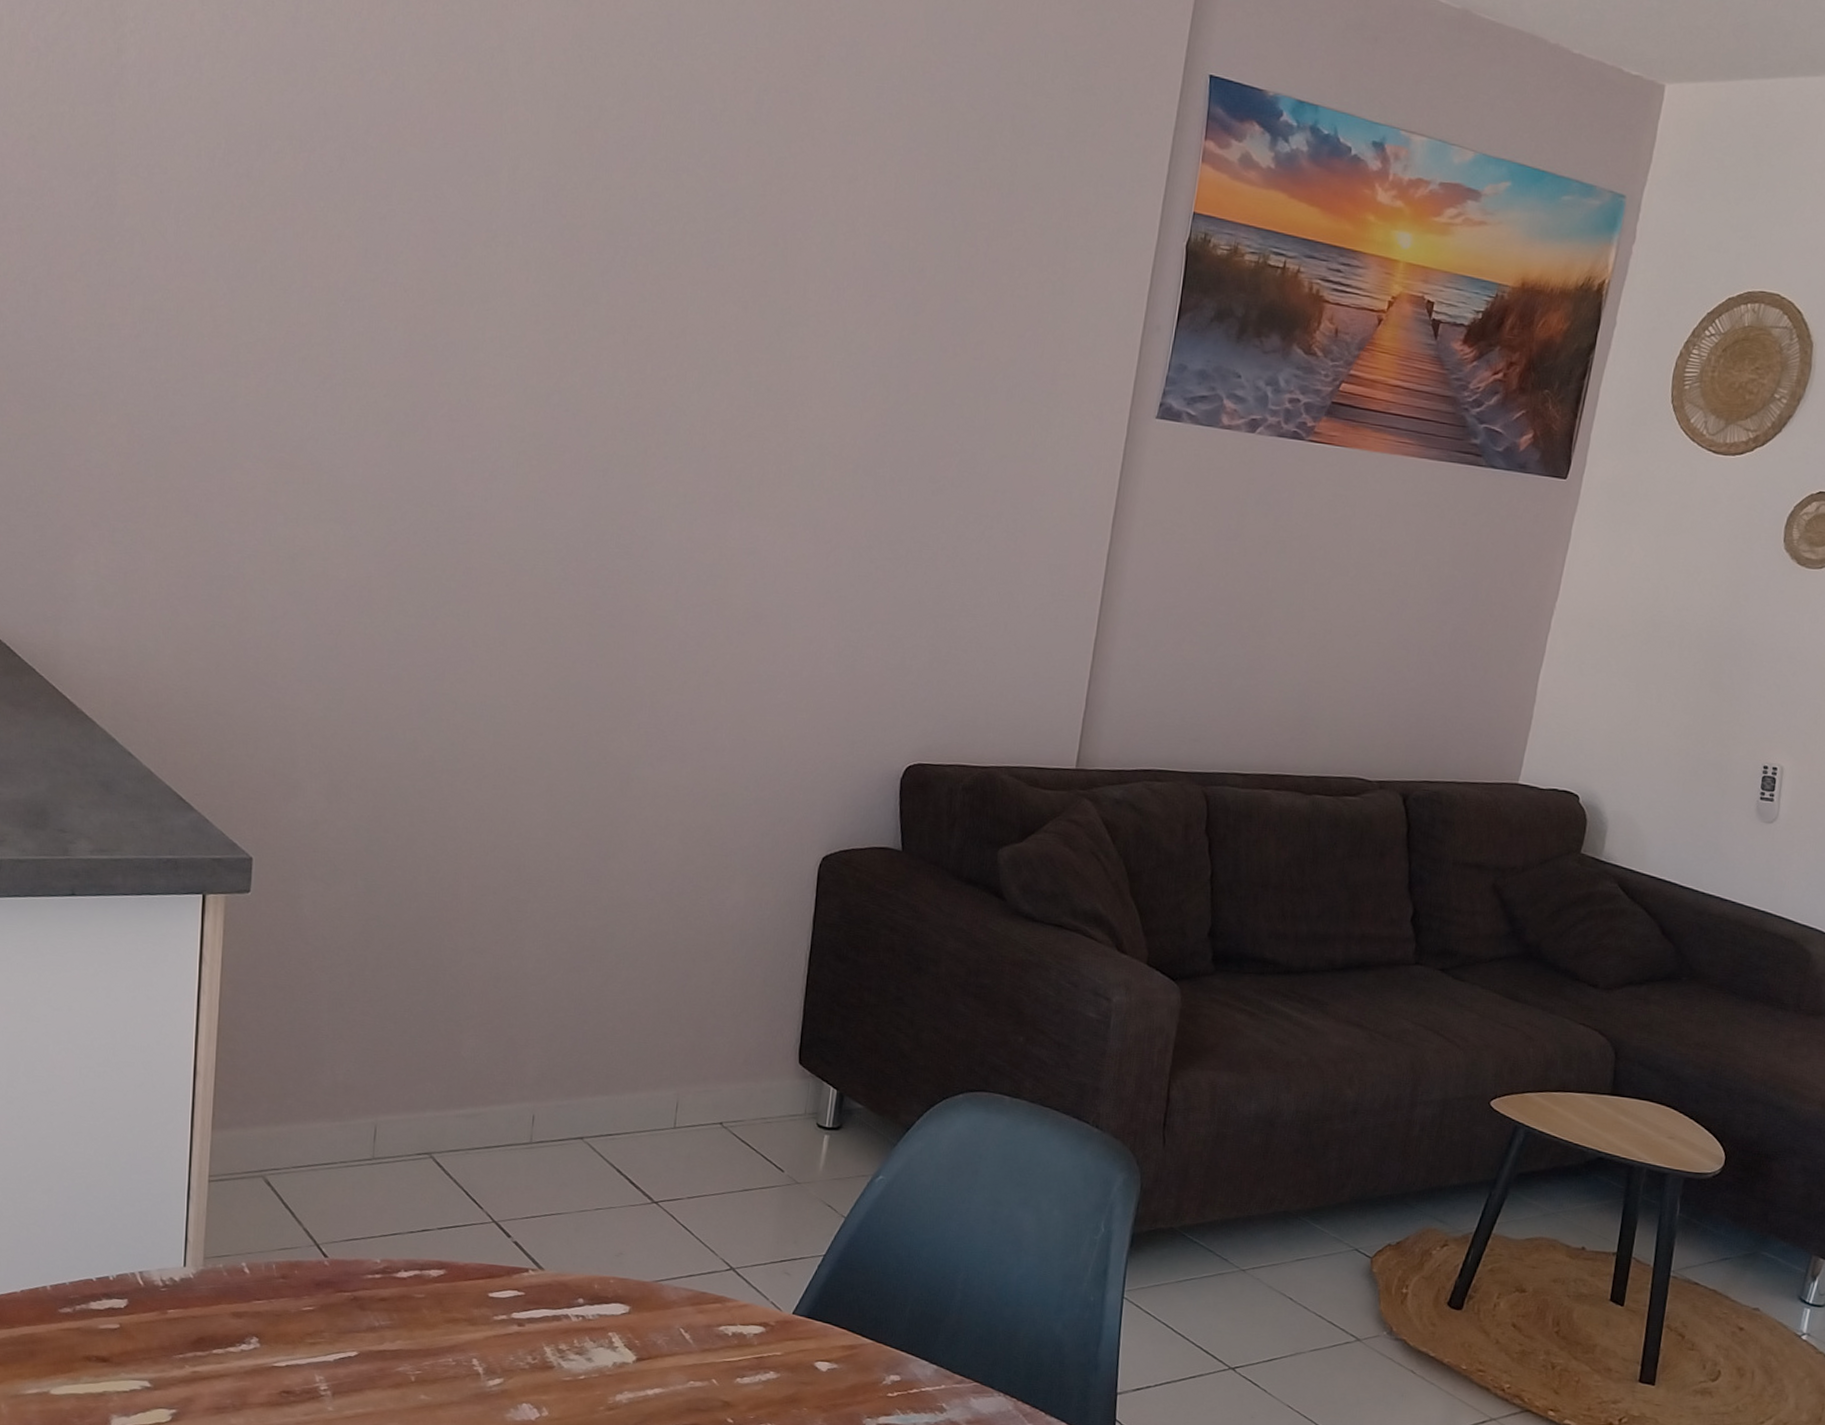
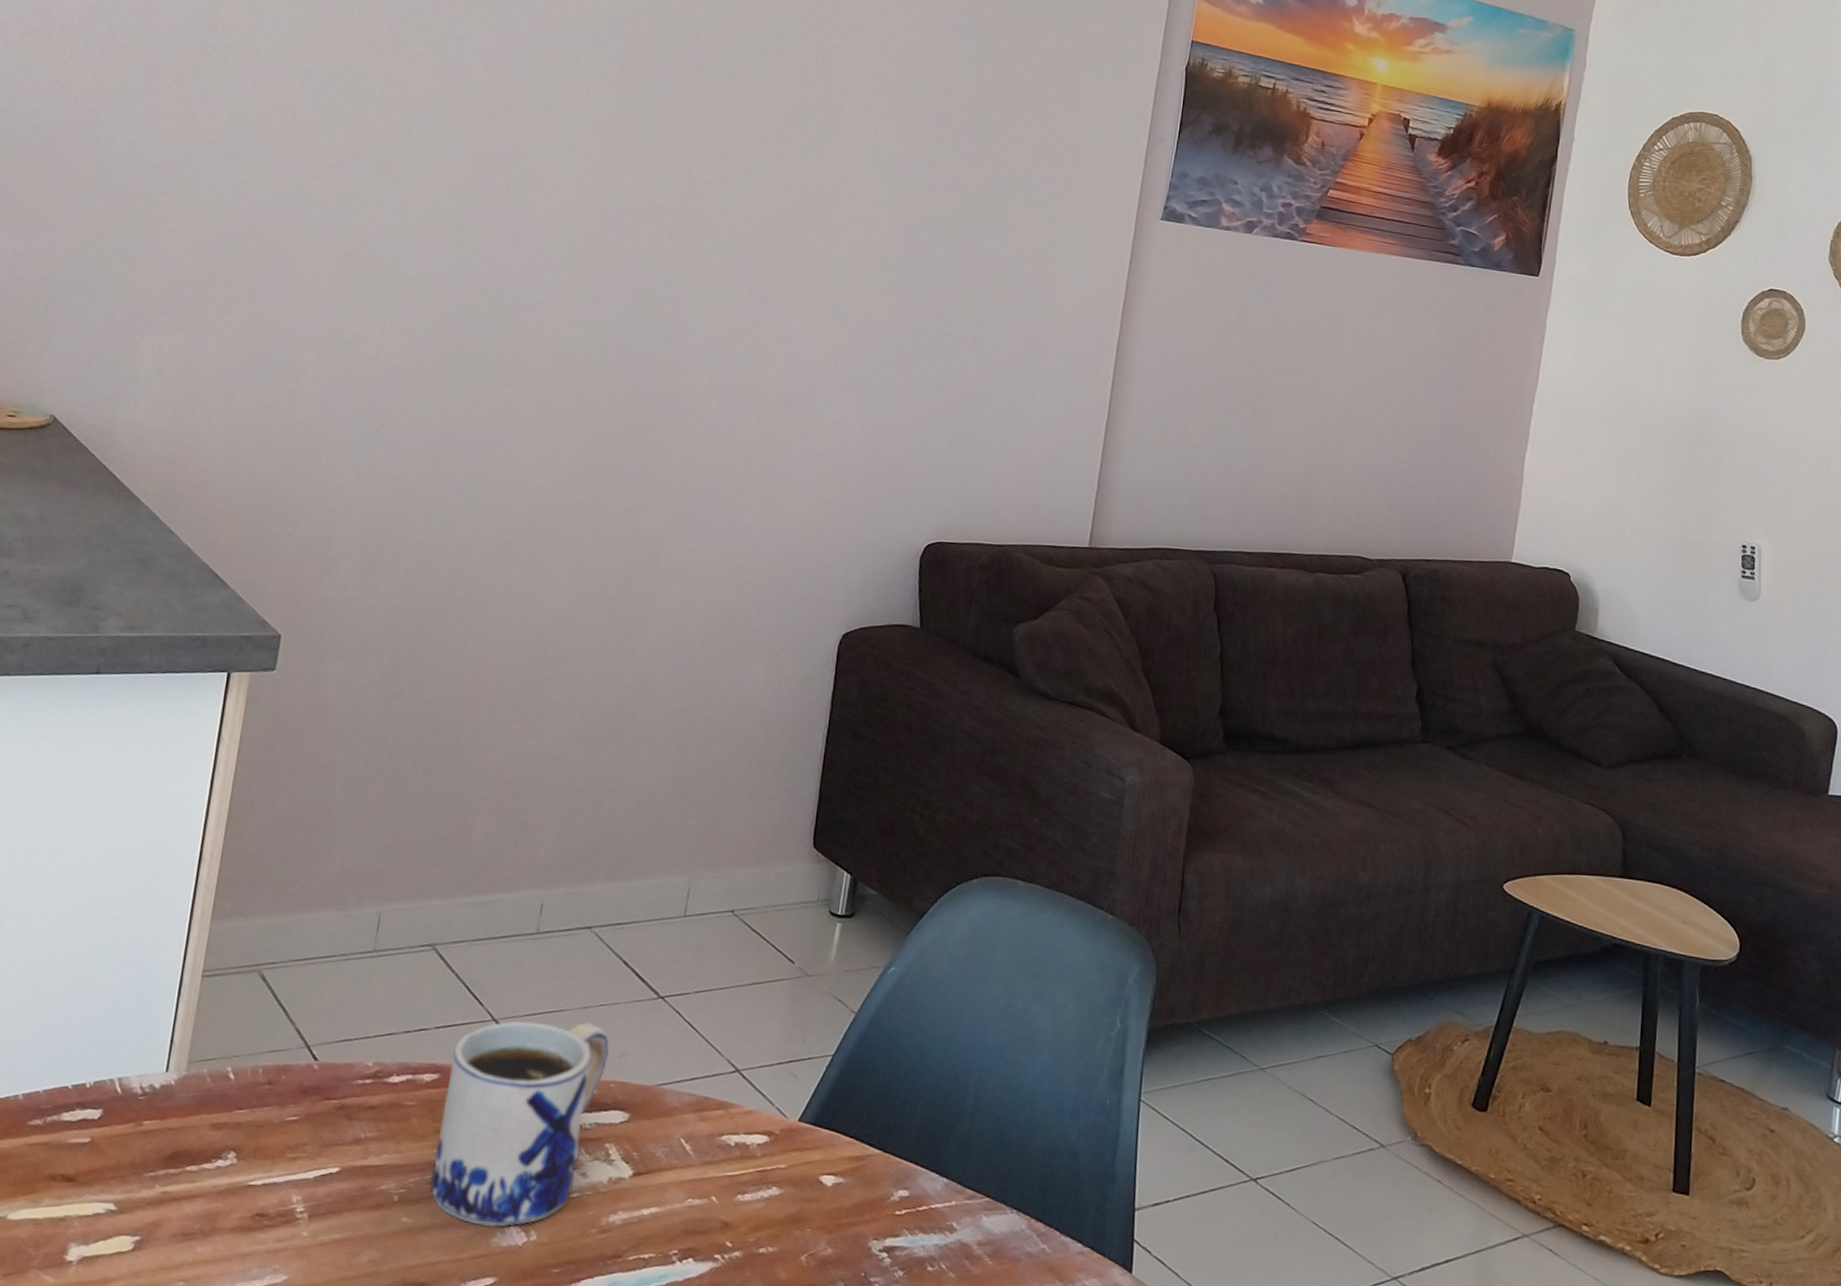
mug: none [445,1223,607,1405] -> present [431,1020,609,1228]

